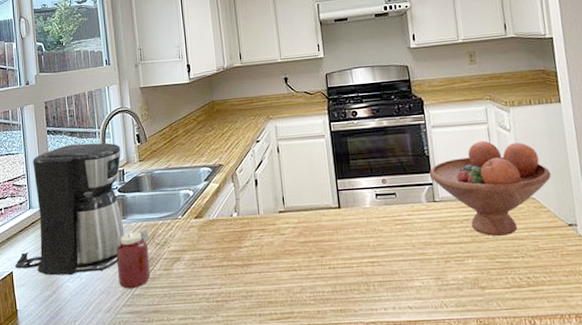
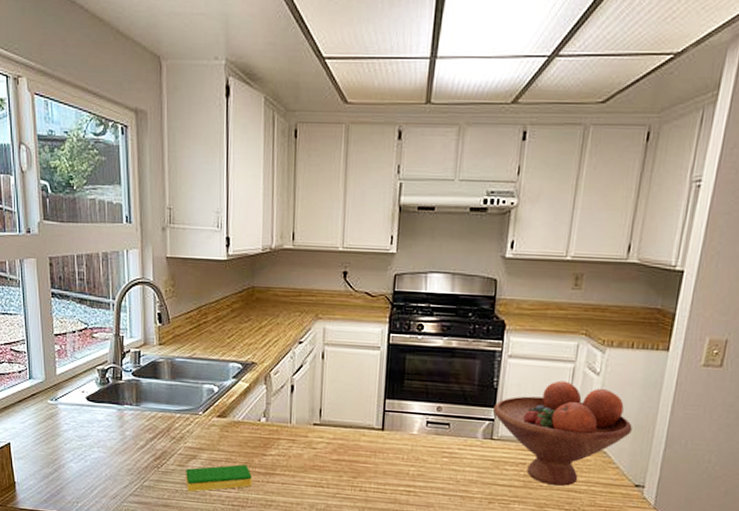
coffee maker: present [15,143,125,276] -> none [13,313,138,457]
jar: present [116,229,151,289] -> none [126,420,166,480]
dish sponge: none [171,260,232,294] -> present [185,464,252,492]

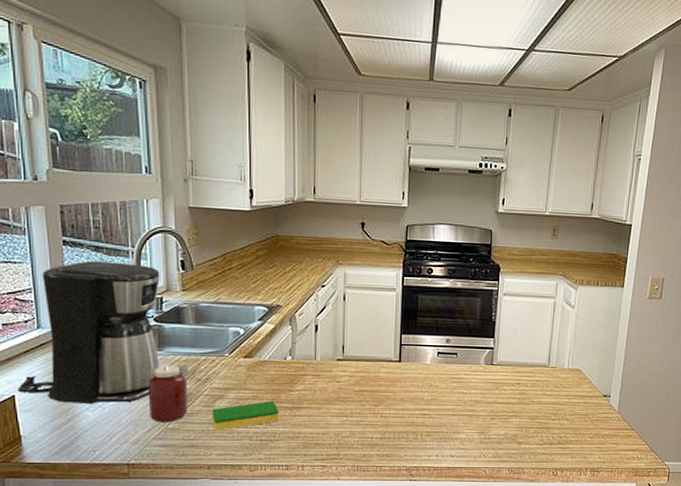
coffee maker: none [13,313,138,457] -> present [18,261,160,405]
jar: none [126,420,166,480] -> present [148,364,190,423]
fruit bowl: present [493,380,632,486] -> none [493,313,600,400]

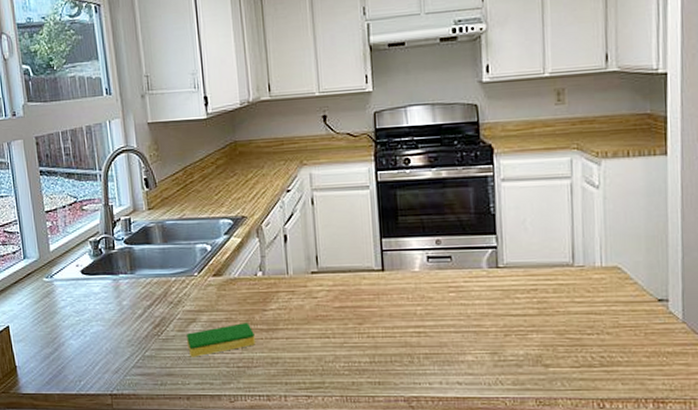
coffee maker: present [18,261,160,405] -> none [11,186,133,333]
jar: present [148,364,190,423] -> none [123,286,163,350]

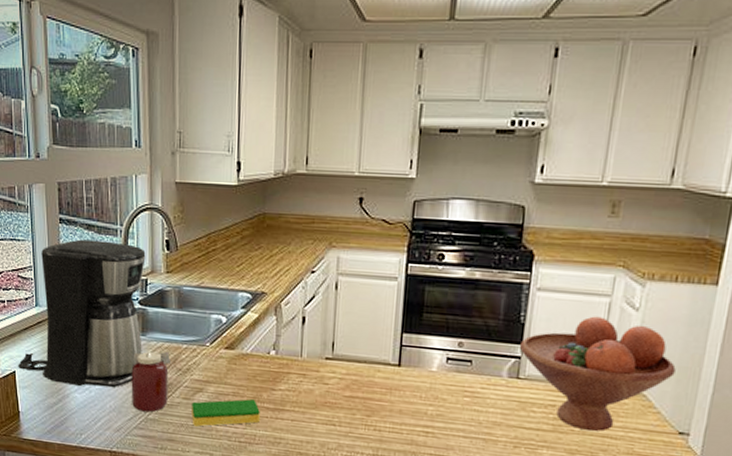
coffee maker: none [11,186,133,333] -> present [18,239,146,388]
jar: none [123,286,163,350] -> present [131,351,172,413]
fruit bowl: none [494,198,644,309] -> present [520,316,676,432]

